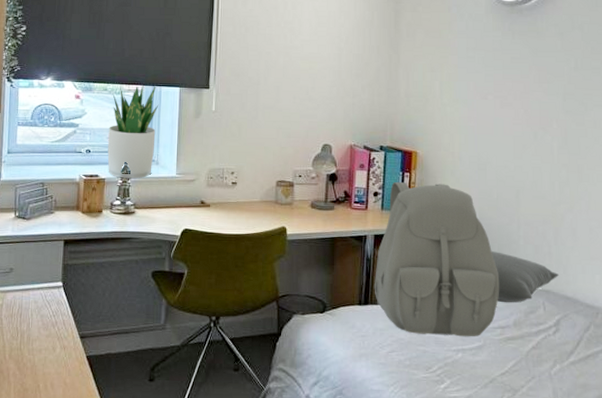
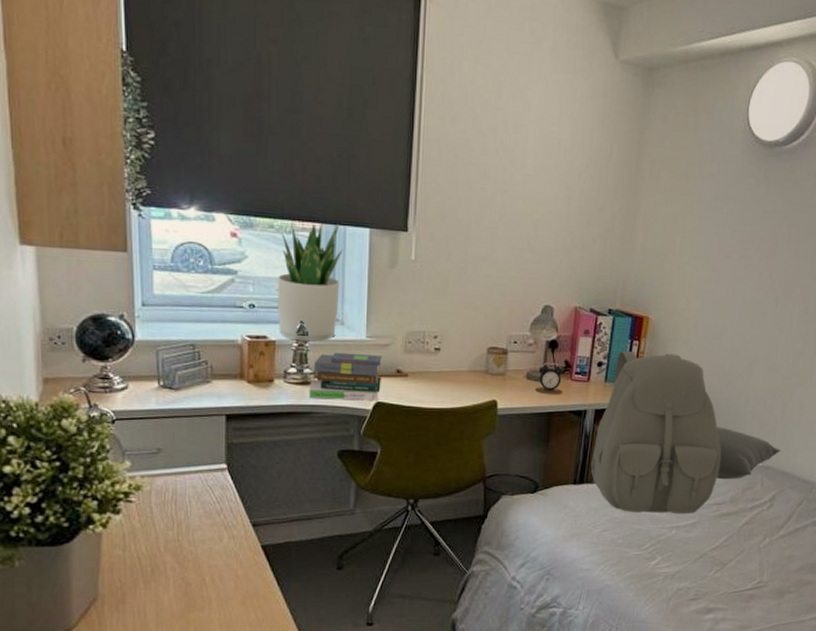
books: none [129,187,189,227] -> present [309,352,382,400]
alarm clock: none [320,193,344,222] -> present [536,362,563,395]

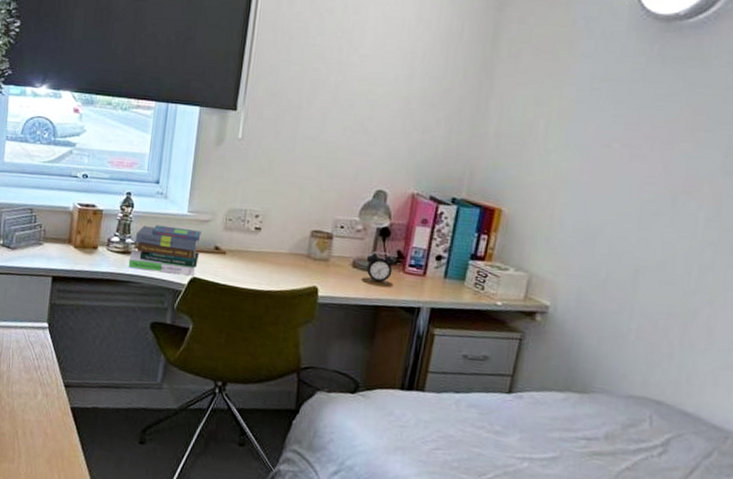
planter: present [278,222,343,342] -> none [107,100,173,214]
backpack: present [590,350,722,514] -> none [422,244,594,446]
pillow: present [716,427,780,480] -> none [585,344,678,412]

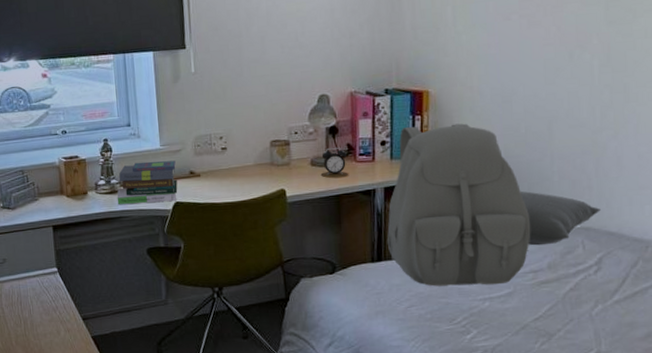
backpack: none [422,244,594,446] -> present [387,123,531,287]
pillow: none [585,344,678,412] -> present [520,191,600,246]

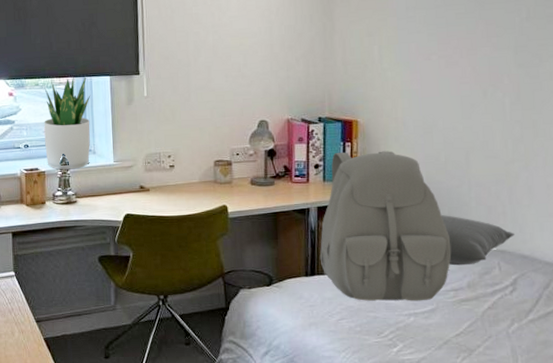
planter: none [81,53,134,157] -> present [44,77,91,170]
books: present [117,160,178,204] -> none [72,175,129,214]
alarm clock: present [321,147,349,179] -> none [260,168,286,197]

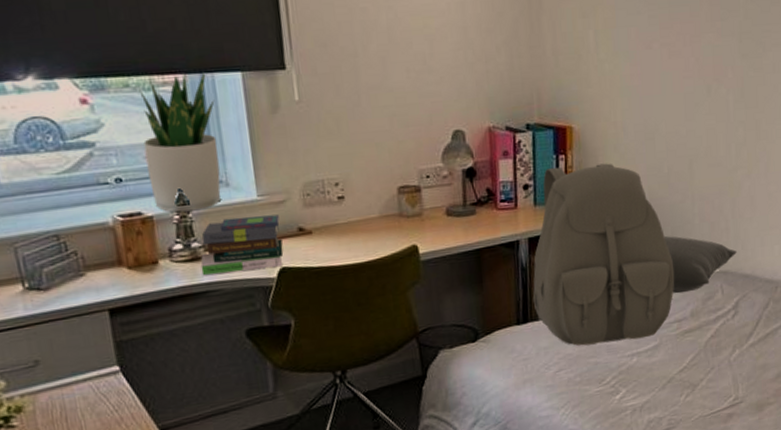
books: none [72,175,129,214] -> present [200,214,284,275]

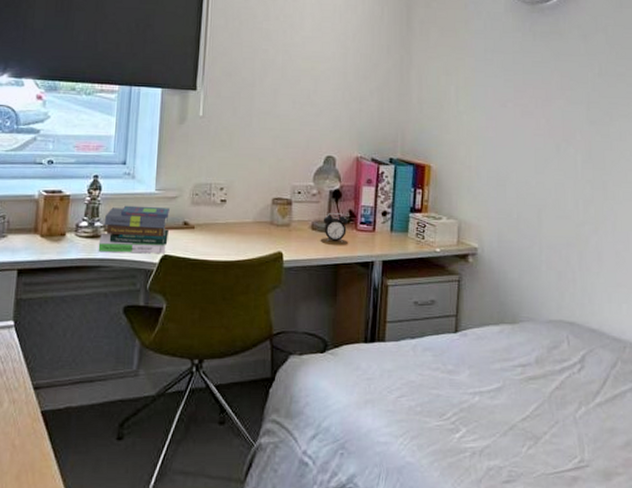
planter: present [139,73,221,213] -> none [73,84,137,196]
alarm clock: none [458,192,490,230] -> present [321,212,349,246]
backpack: present [532,163,675,346] -> none [381,199,521,378]
pillow: present [664,236,737,294] -> none [511,279,583,338]

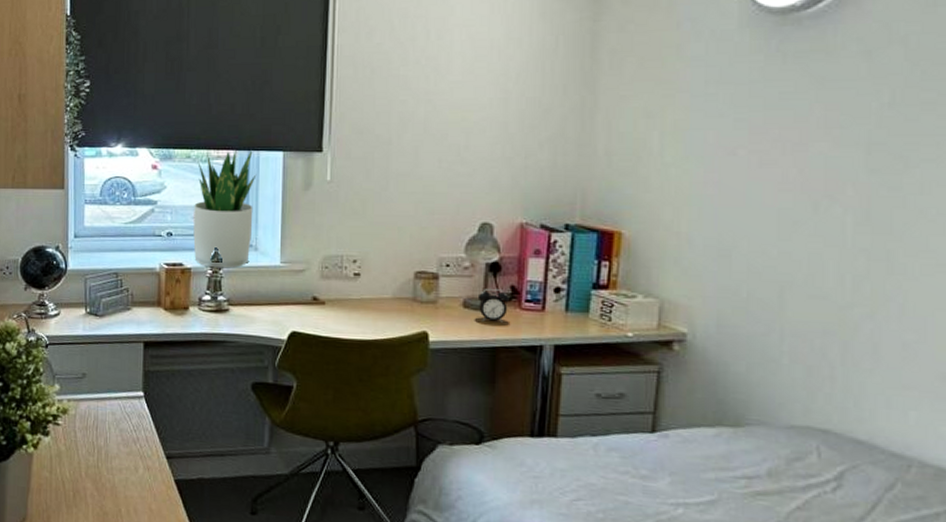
planter: none [73,84,137,196] -> present [193,149,257,269]
books: present [98,205,170,253] -> none [222,279,297,330]

